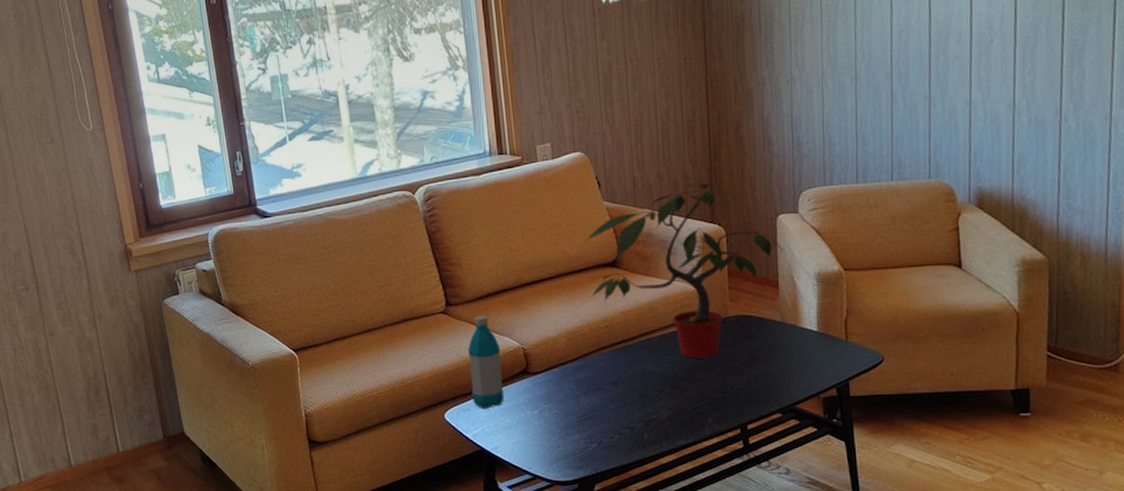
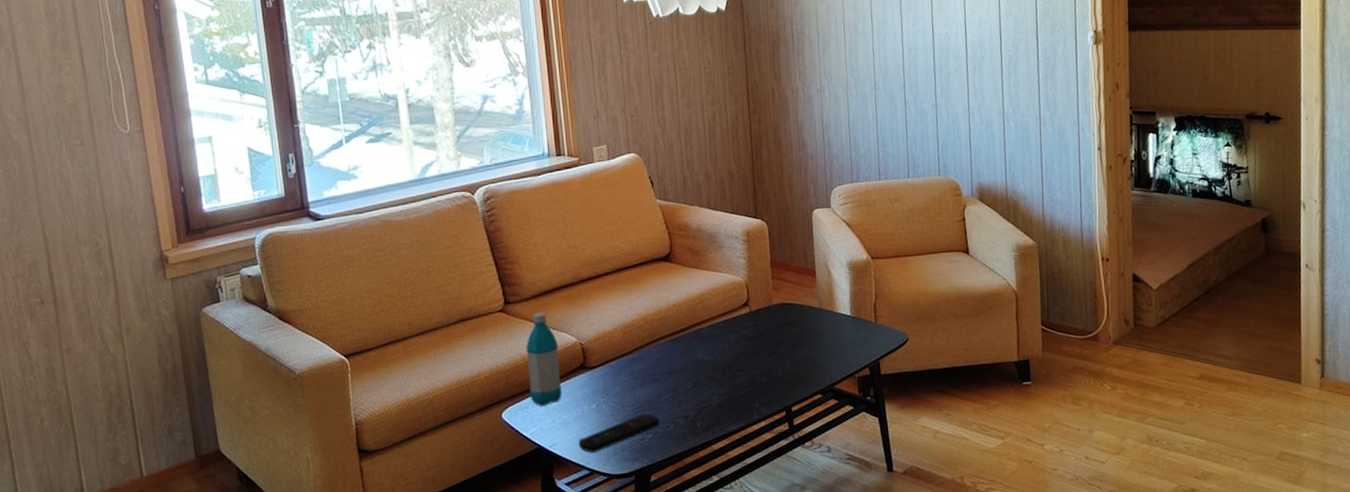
remote control: none [520,422,604,458] -> present [578,413,659,453]
potted plant: present [584,183,785,359] -> none [638,181,821,346]

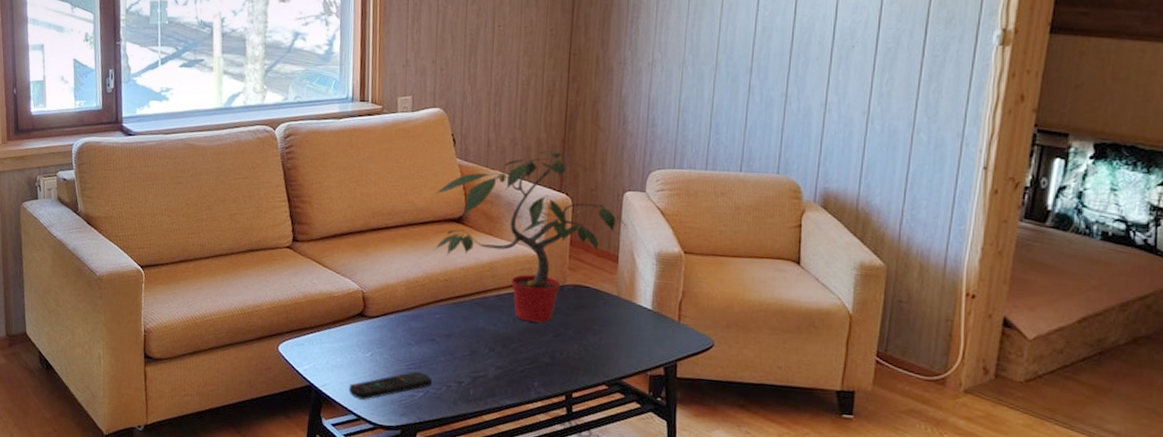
water bottle: present [526,312,562,406] -> none [307,255,341,346]
potted plant: none [638,181,821,346] -> present [433,151,629,323]

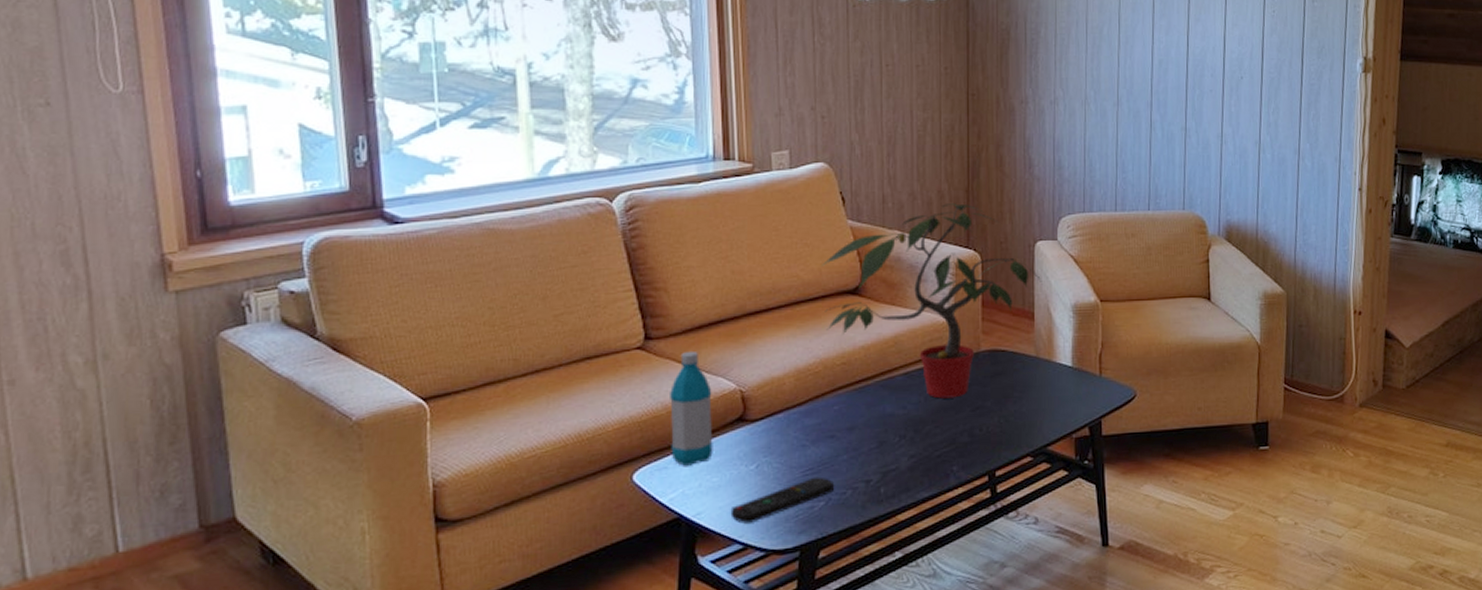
water bottle: none [307,255,341,346] -> present [670,352,713,466]

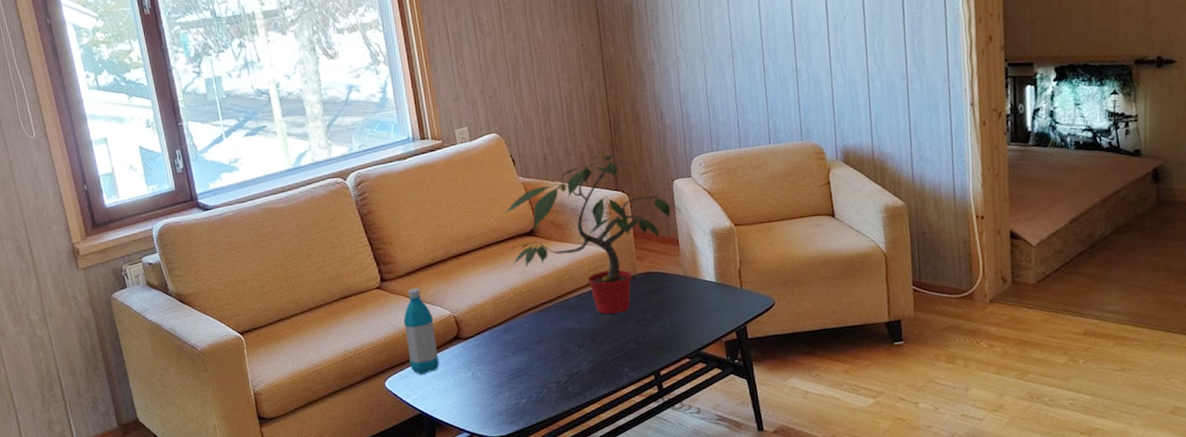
remote control: present [730,477,834,524] -> none [457,380,533,417]

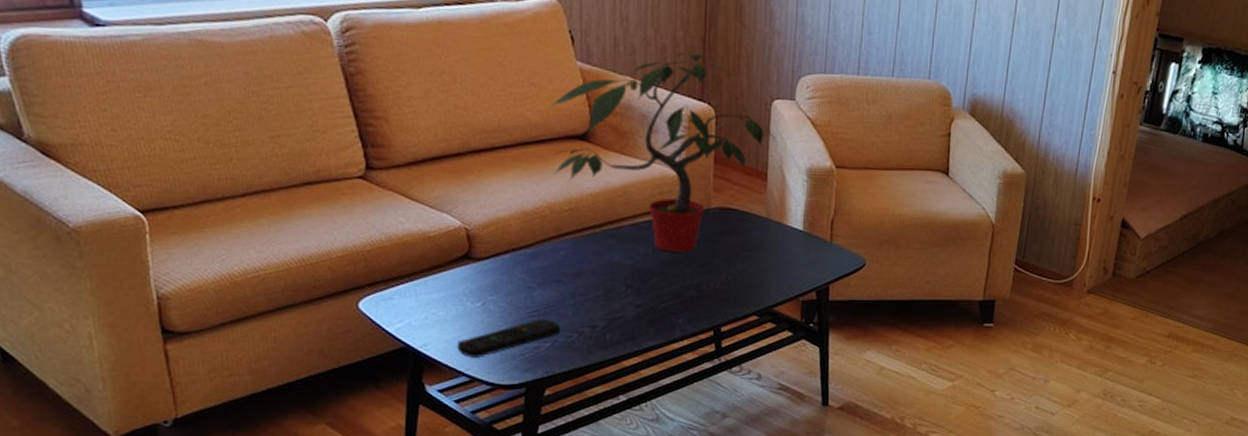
water bottle: present [403,288,440,375] -> none [394,185,439,298]
remote control: none [457,380,533,417] -> present [457,318,560,358]

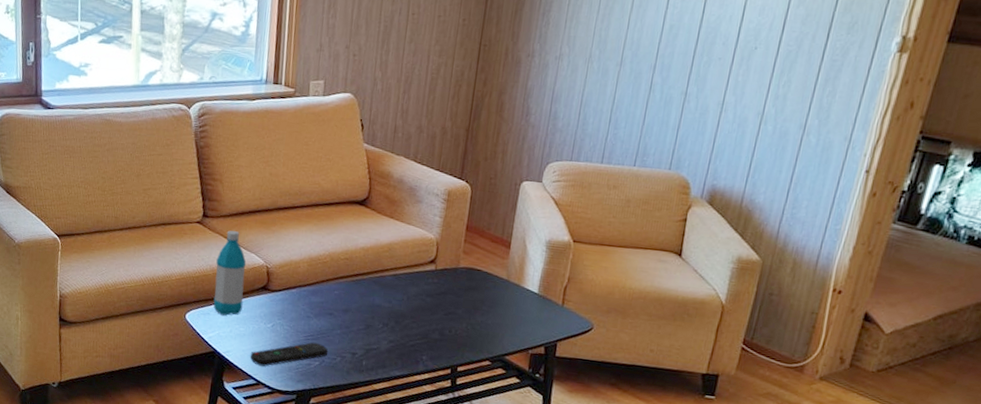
water bottle: none [394,185,439,298] -> present [213,230,247,316]
potted plant: present [549,52,778,253] -> none [336,139,523,302]

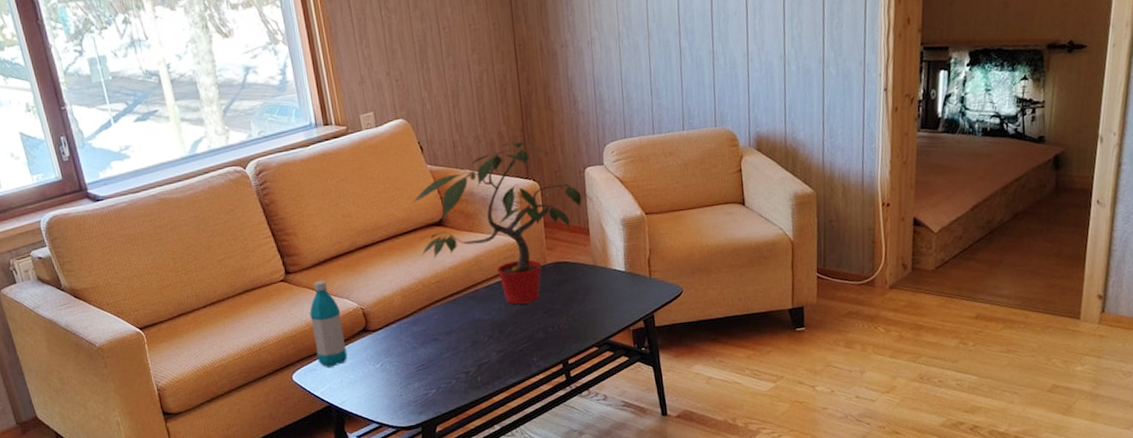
remote control: present [250,342,328,367] -> none [366,371,442,408]
potted plant: none [336,139,523,302] -> present [411,142,594,305]

